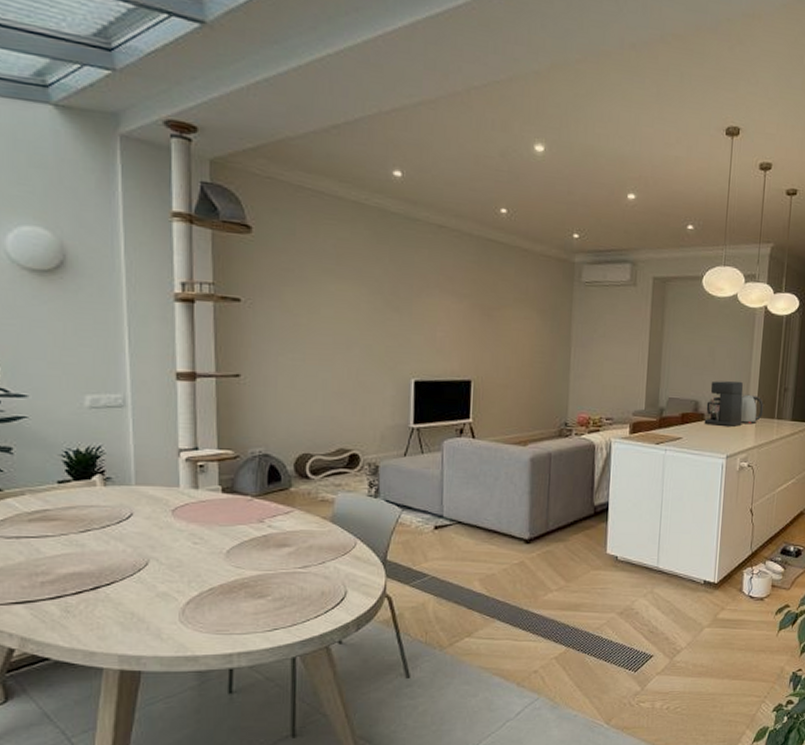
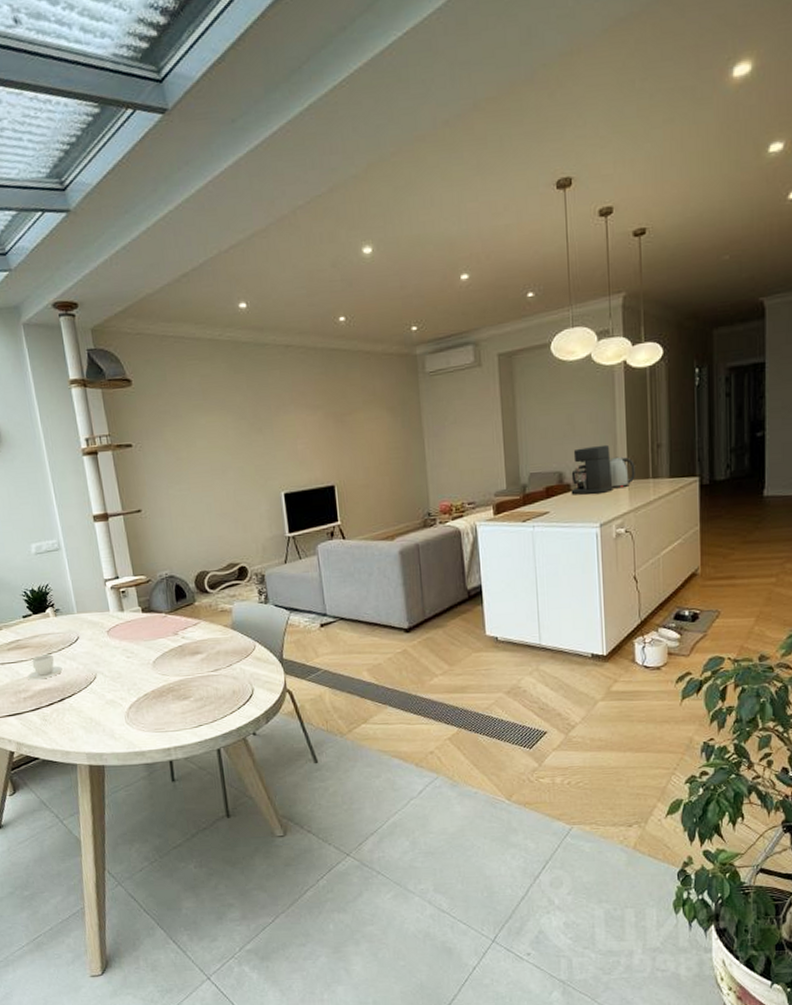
teacup: none [51,531,103,561] -> present [27,654,63,680]

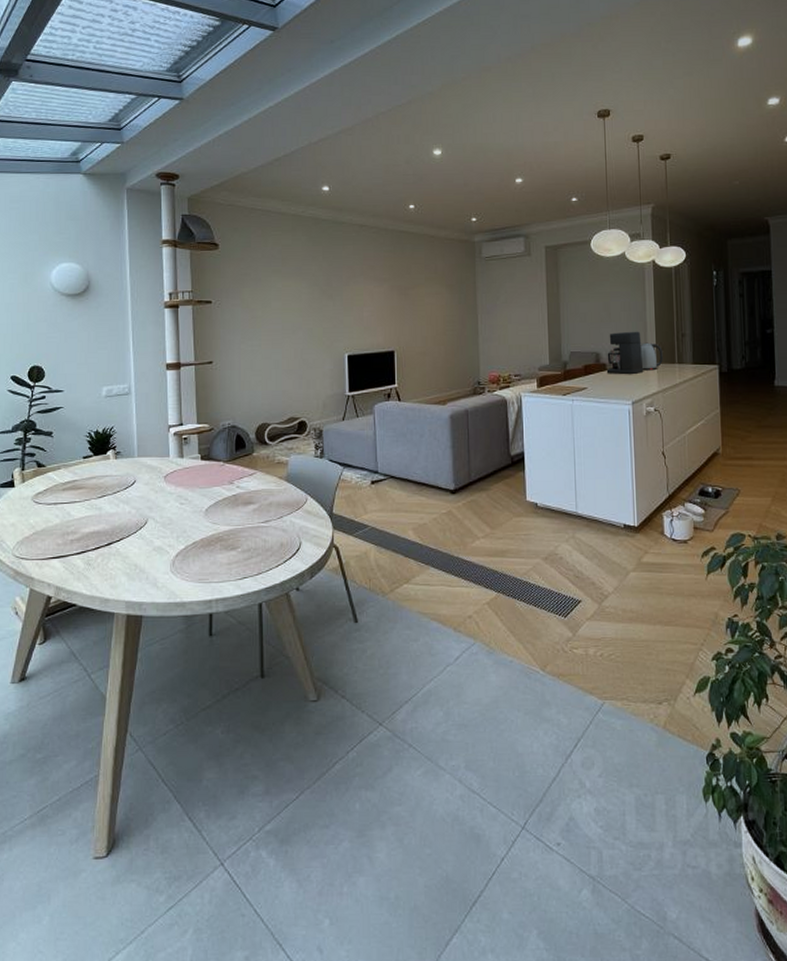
teacup: present [27,654,63,680] -> none [78,497,115,522]

